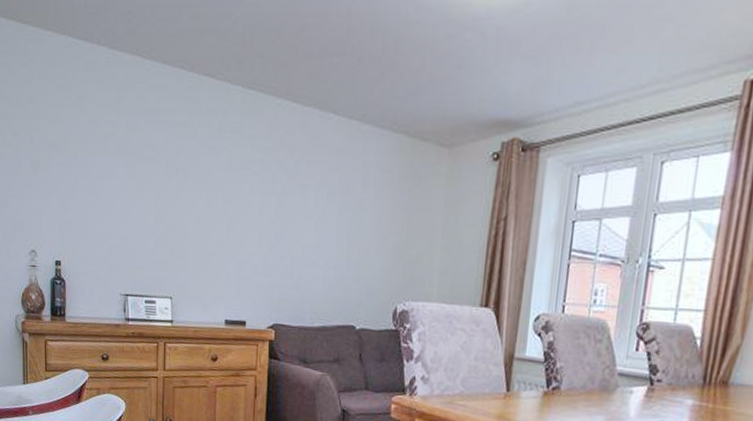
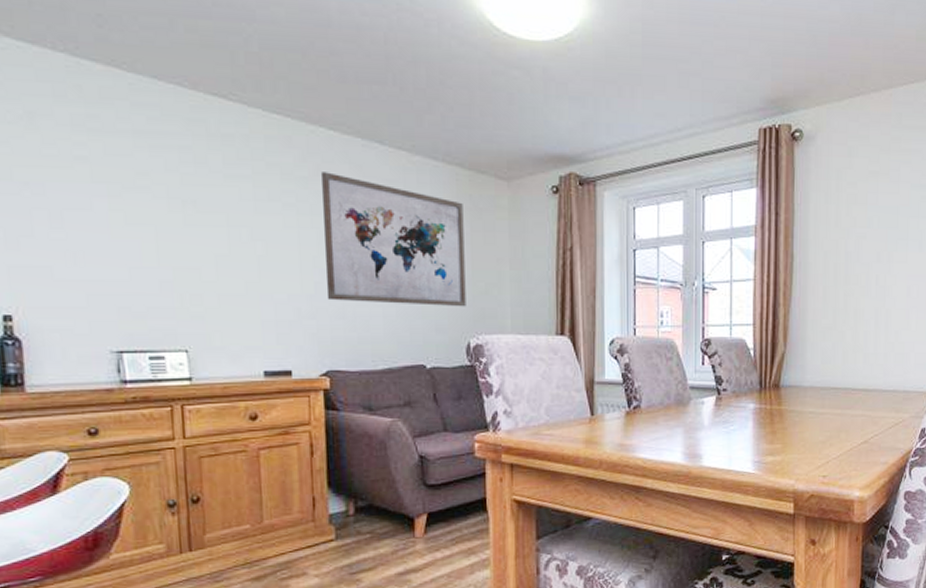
wall art: none [278,142,404,274] -> present [322,172,466,307]

